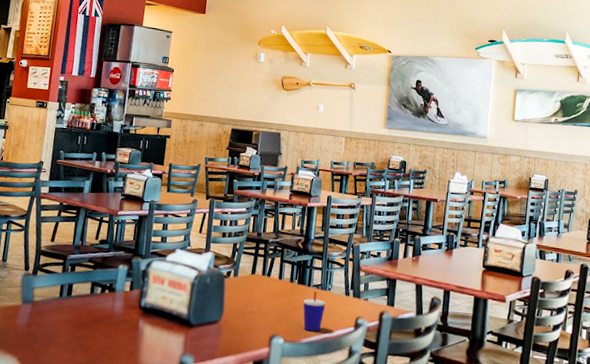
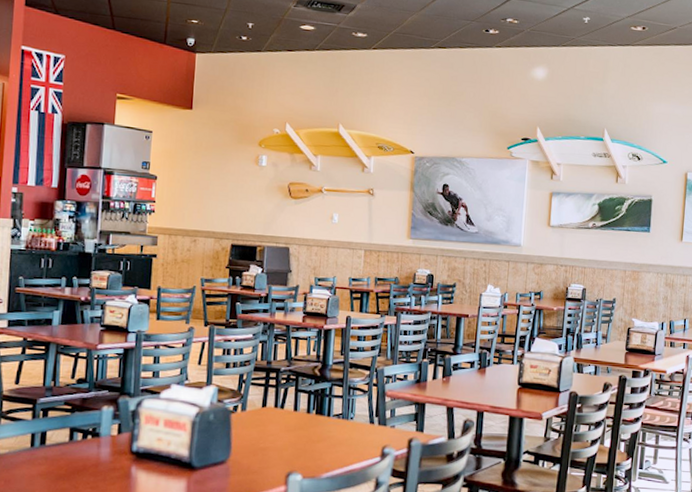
beverage cup: present [303,291,326,332] -> none [322,421,349,465]

